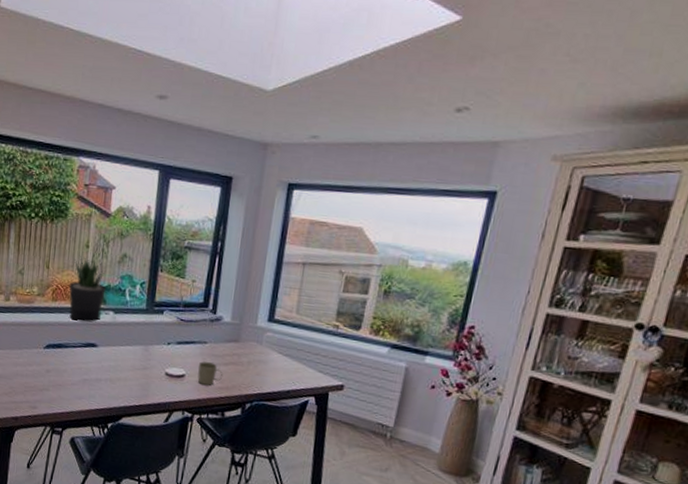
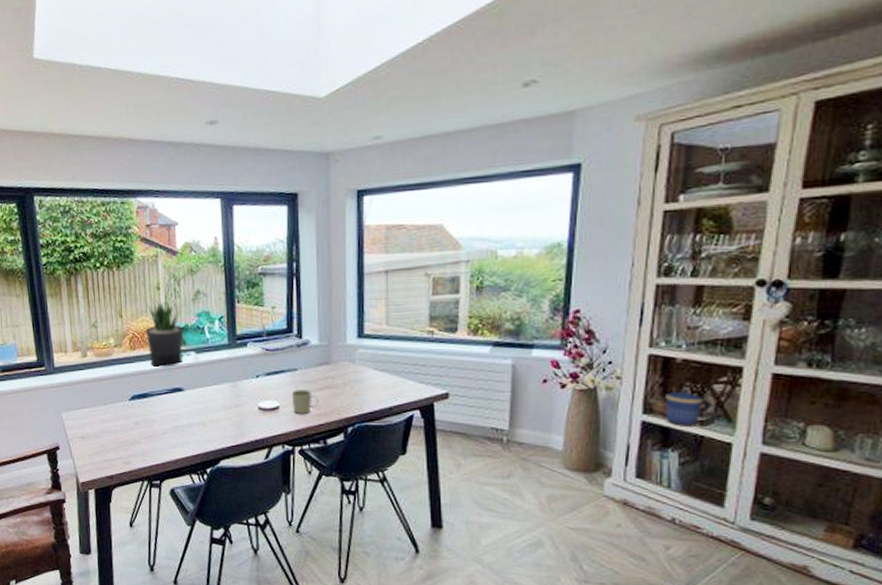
decorative jar: none [535,411,577,448] -> present [665,388,710,426]

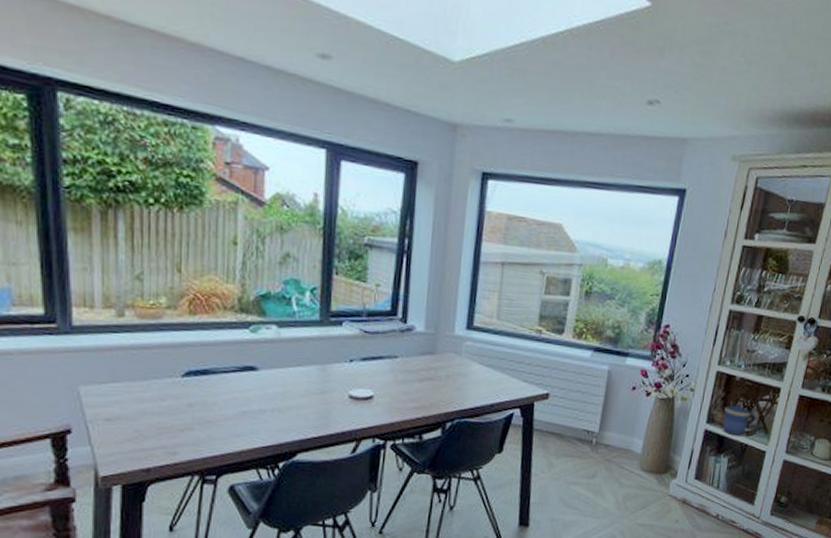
planter: present [145,298,184,368] -> none [212,254,264,341]
mug: present [291,390,320,415] -> none [388,379,419,407]

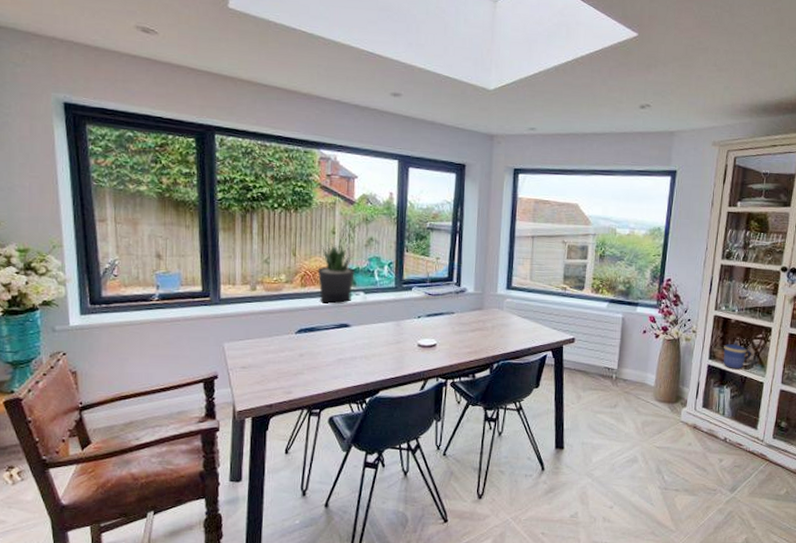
planter: none [212,254,264,341] -> present [317,241,355,305]

